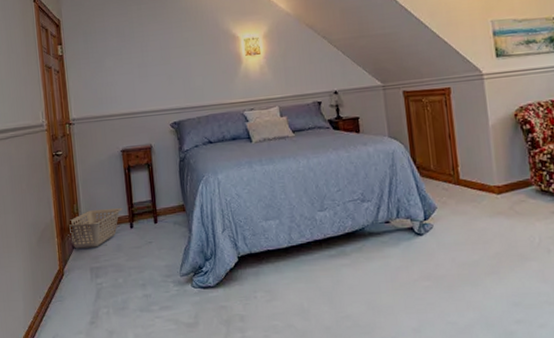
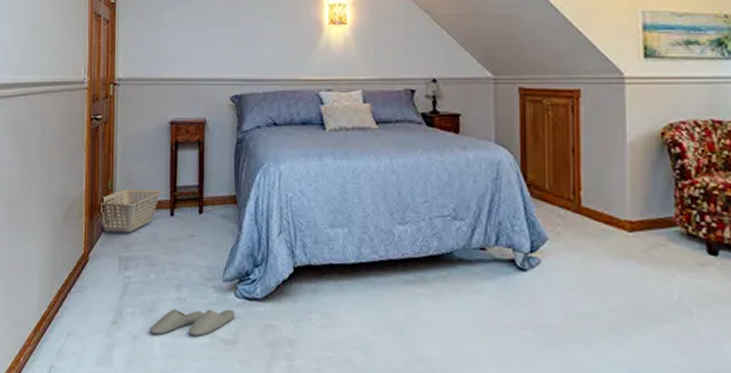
slippers: none [123,298,194,328] -> present [150,308,235,337]

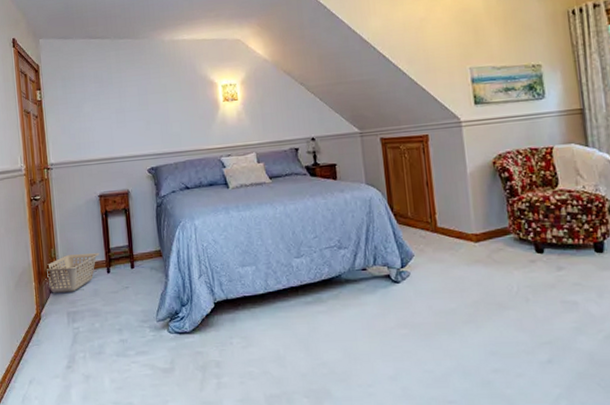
slippers: present [150,308,235,337] -> none [99,343,170,372]

